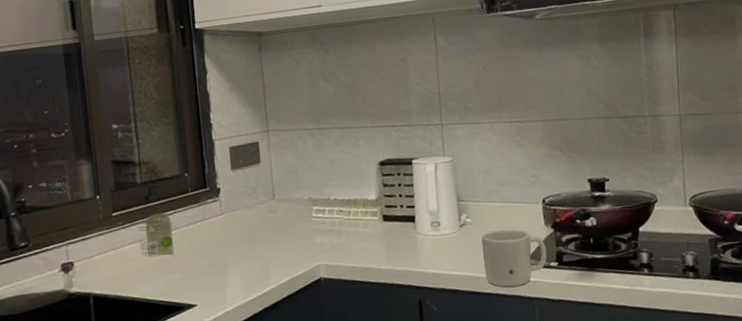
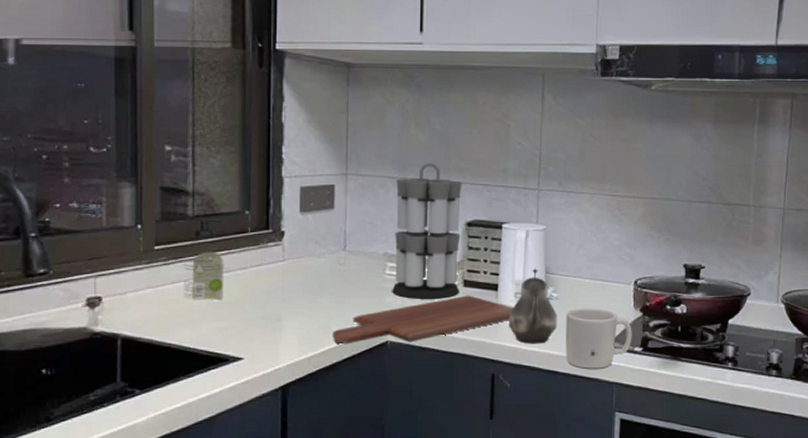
cutting board: none [270,228,432,285] -> present [332,295,514,345]
spice rack: none [312,111,380,237] -> present [392,162,462,299]
teapot: none [428,197,474,269] -> present [509,268,557,344]

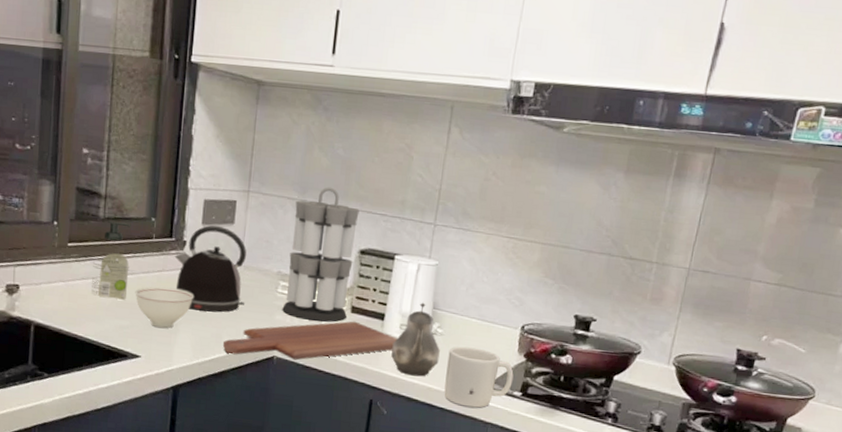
bowl: none [232,282,298,326] -> present [135,286,194,329]
kettle: none [273,212,352,302] -> present [174,225,247,312]

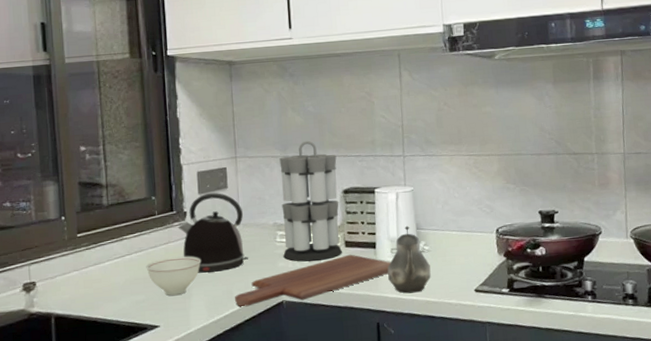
soap dispenser: present [91,220,131,301] -> none [102,205,139,278]
mug: present [444,346,514,409] -> none [438,256,499,313]

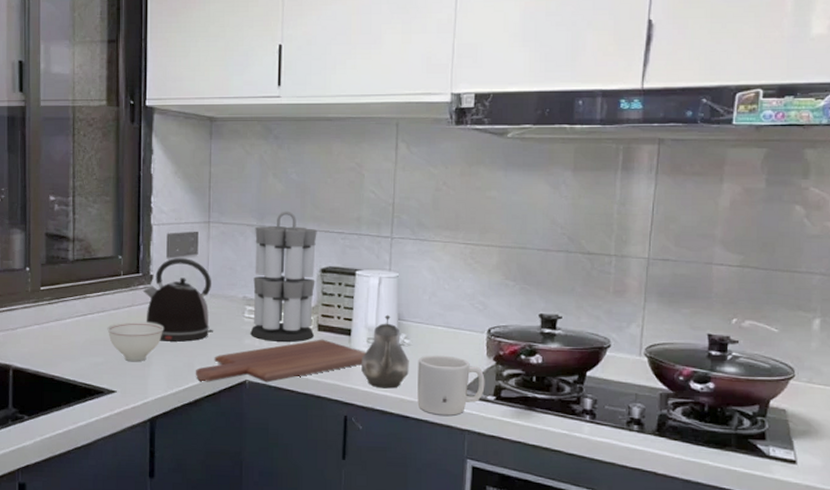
mug: none [438,256,499,313] -> present [417,355,485,417]

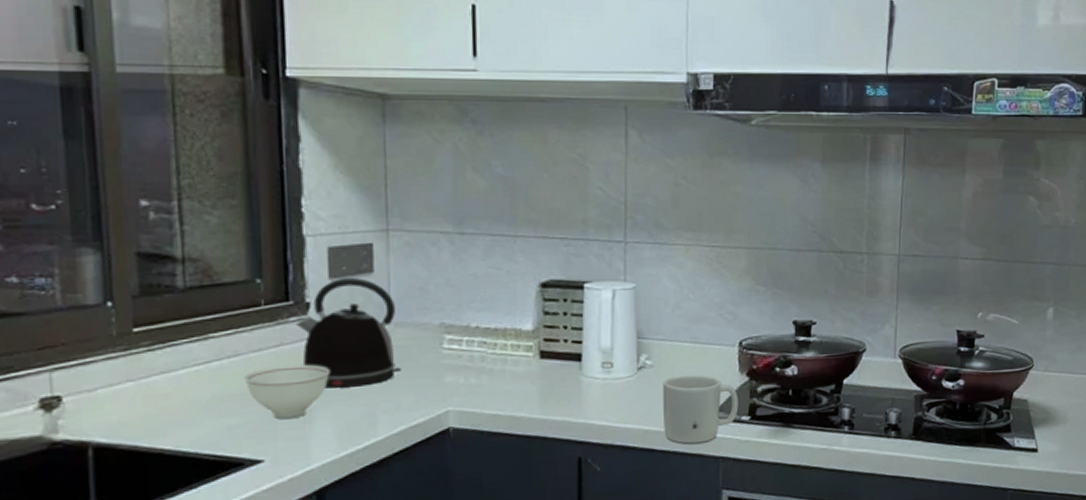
cutting board: present [195,339,367,383] -> none [378,368,602,436]
spice rack: present [250,211,317,342] -> none [451,213,535,376]
teapot: present [361,314,409,389] -> none [596,333,653,420]

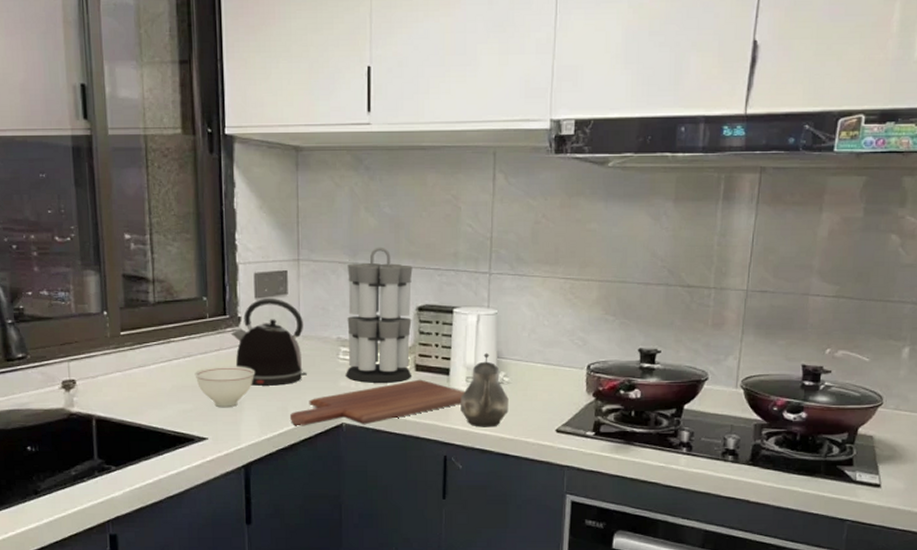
cutting board: none [378,368,602,436] -> present [289,379,466,426]
spice rack: none [451,213,535,376] -> present [346,246,413,383]
teapot: none [596,333,653,420] -> present [461,352,509,427]
mug: present [662,375,739,445] -> none [517,392,584,453]

